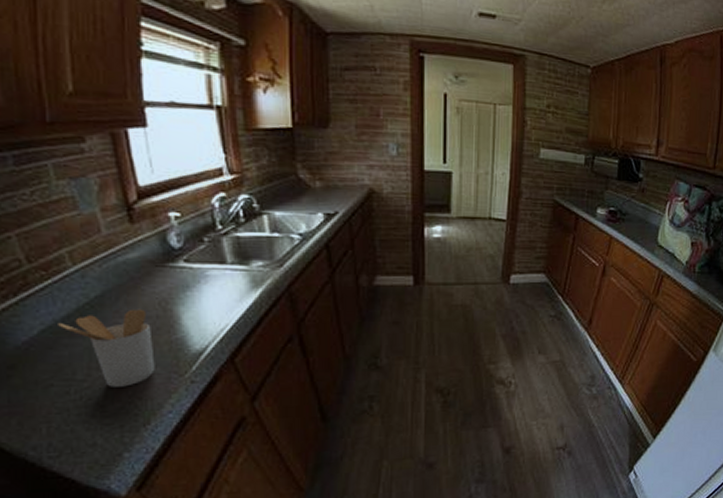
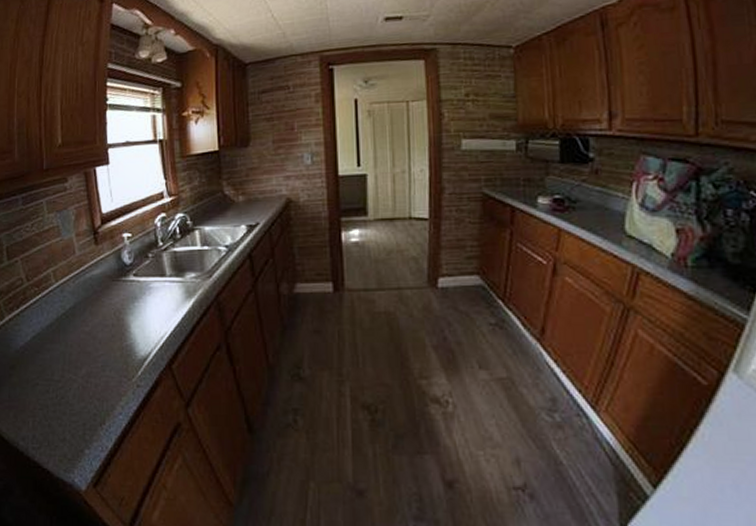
utensil holder: present [58,309,155,387] -> none [44,318,110,388]

